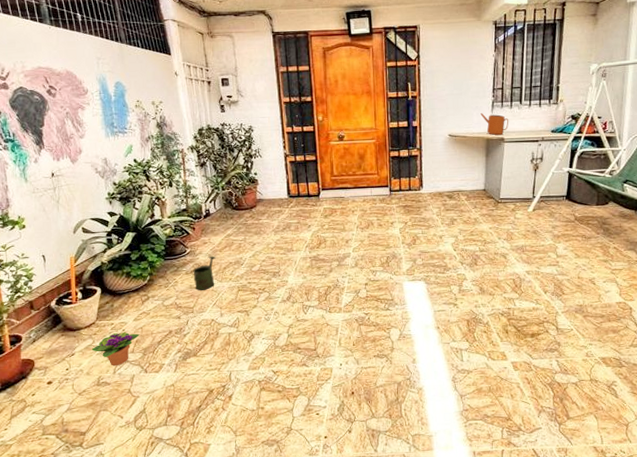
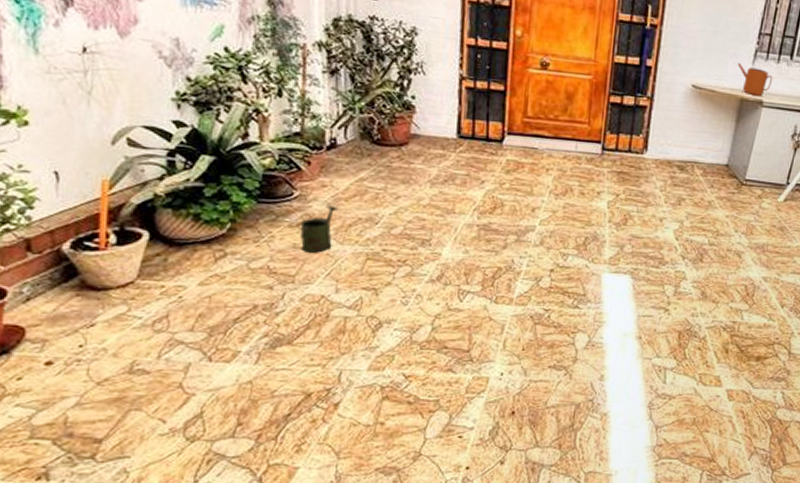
potted flower: present [91,332,140,366] -> none [124,299,206,348]

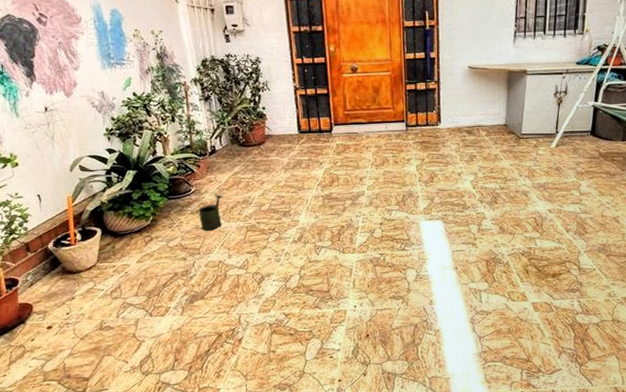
watering can: present [737,63,773,96] -> none [502,44,532,67]

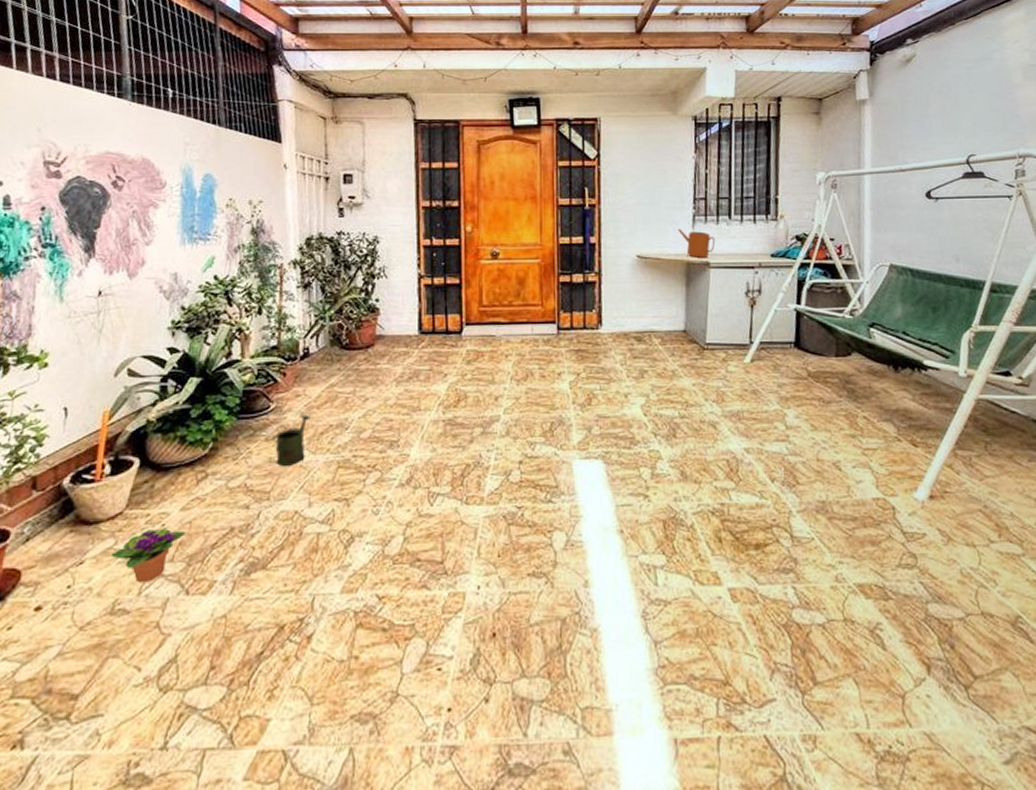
potted flower: none [92,274,143,310] -> present [110,527,186,583]
watering can: none [502,44,532,67] -> present [678,229,716,258]

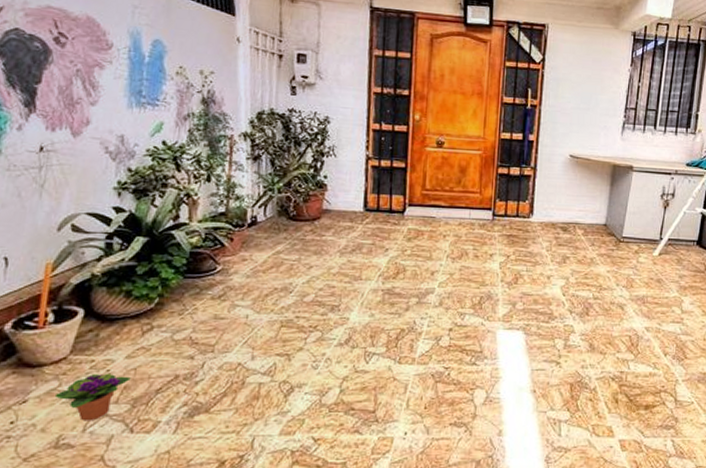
watering can: present [275,414,312,466] -> none [220,277,257,323]
watering can: present [678,229,716,258] -> none [608,134,640,162]

